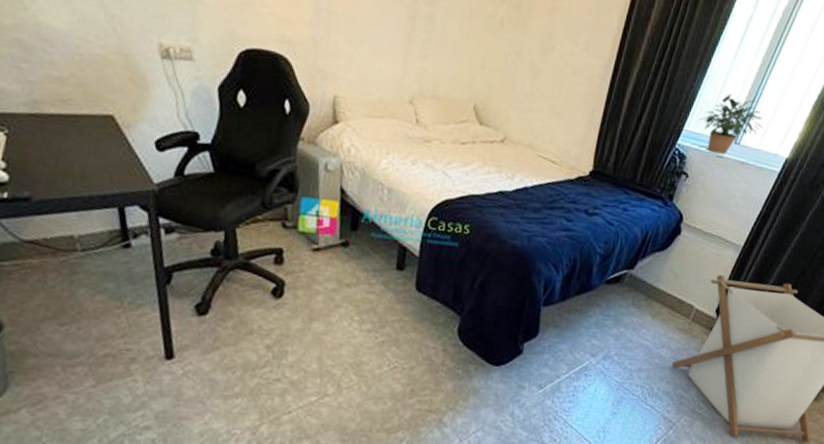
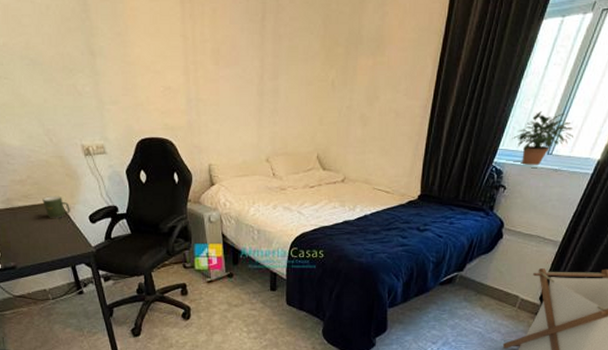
mug: none [88,105,129,138] -> present [42,196,70,218]

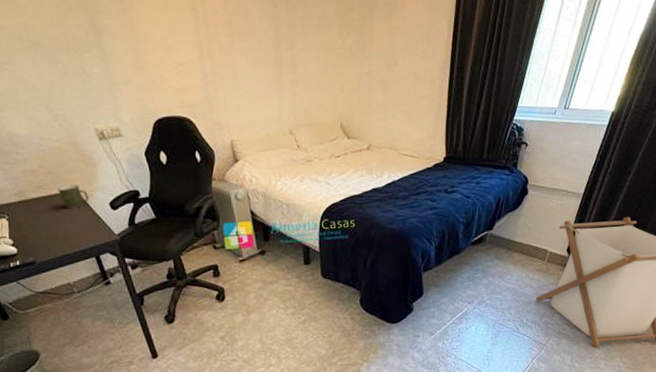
potted plant: present [512,111,574,166] -> none [529,67,587,122]

